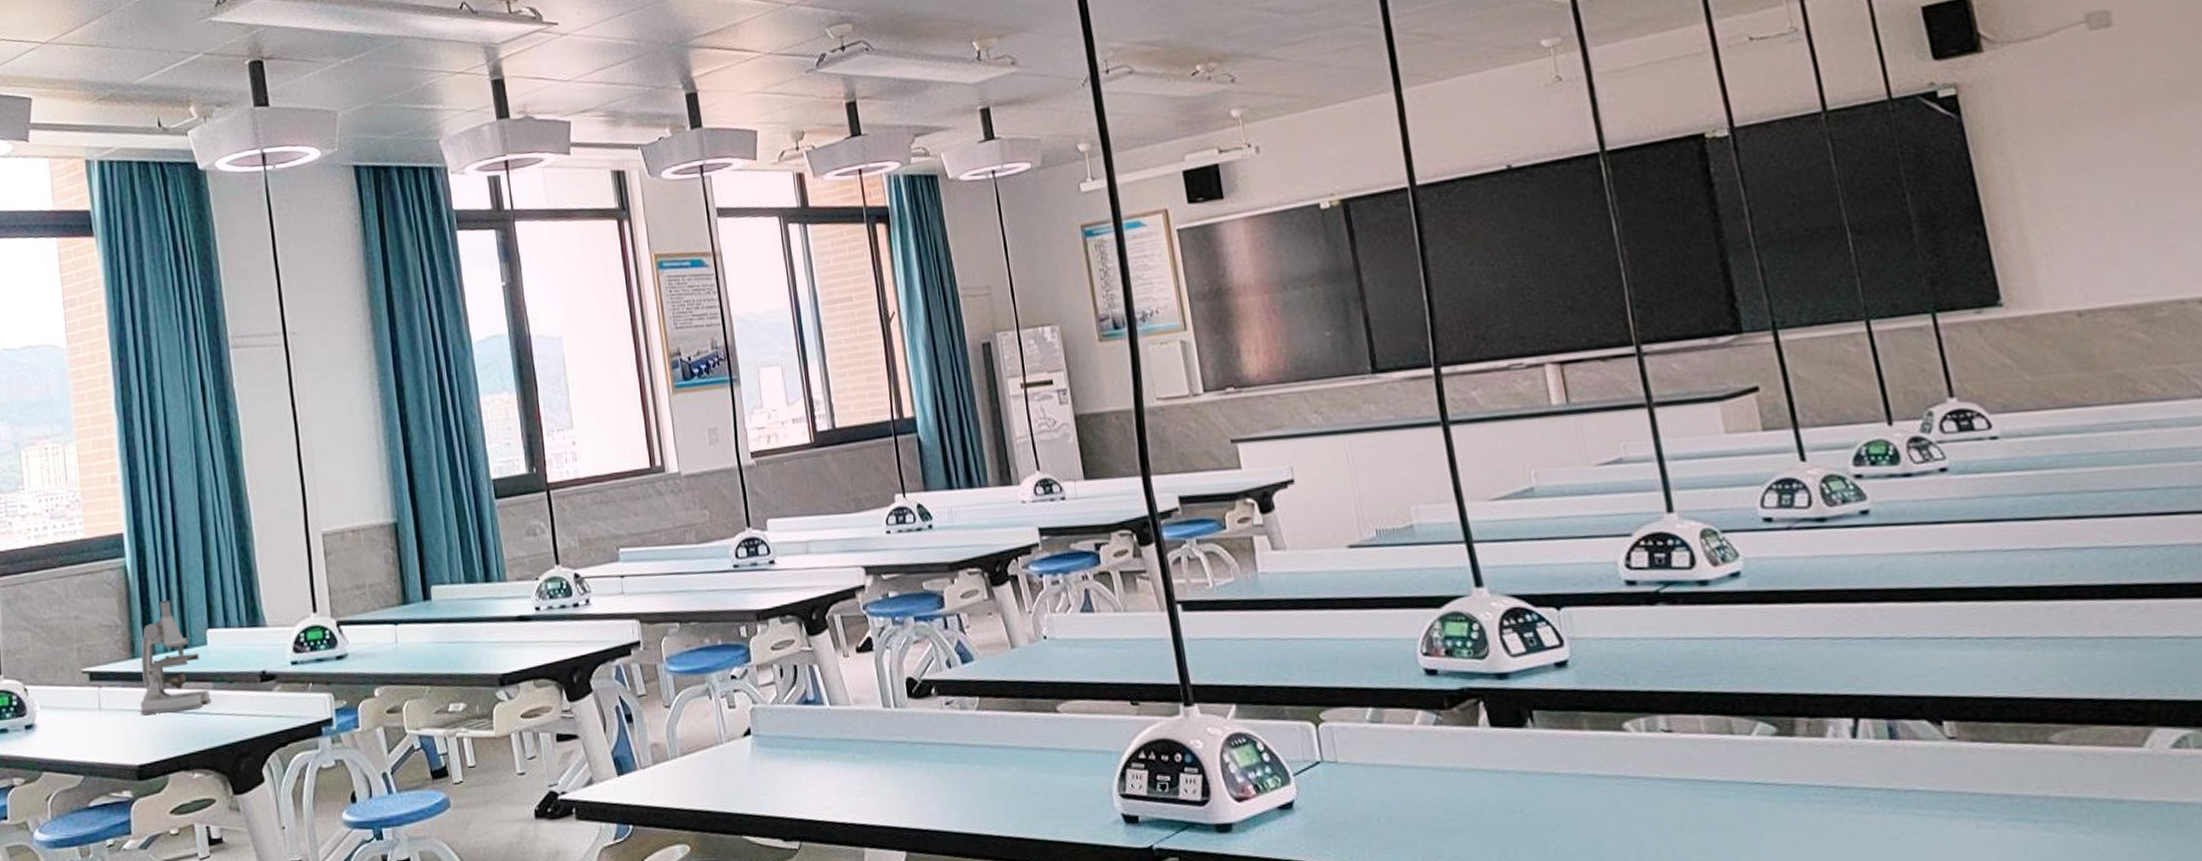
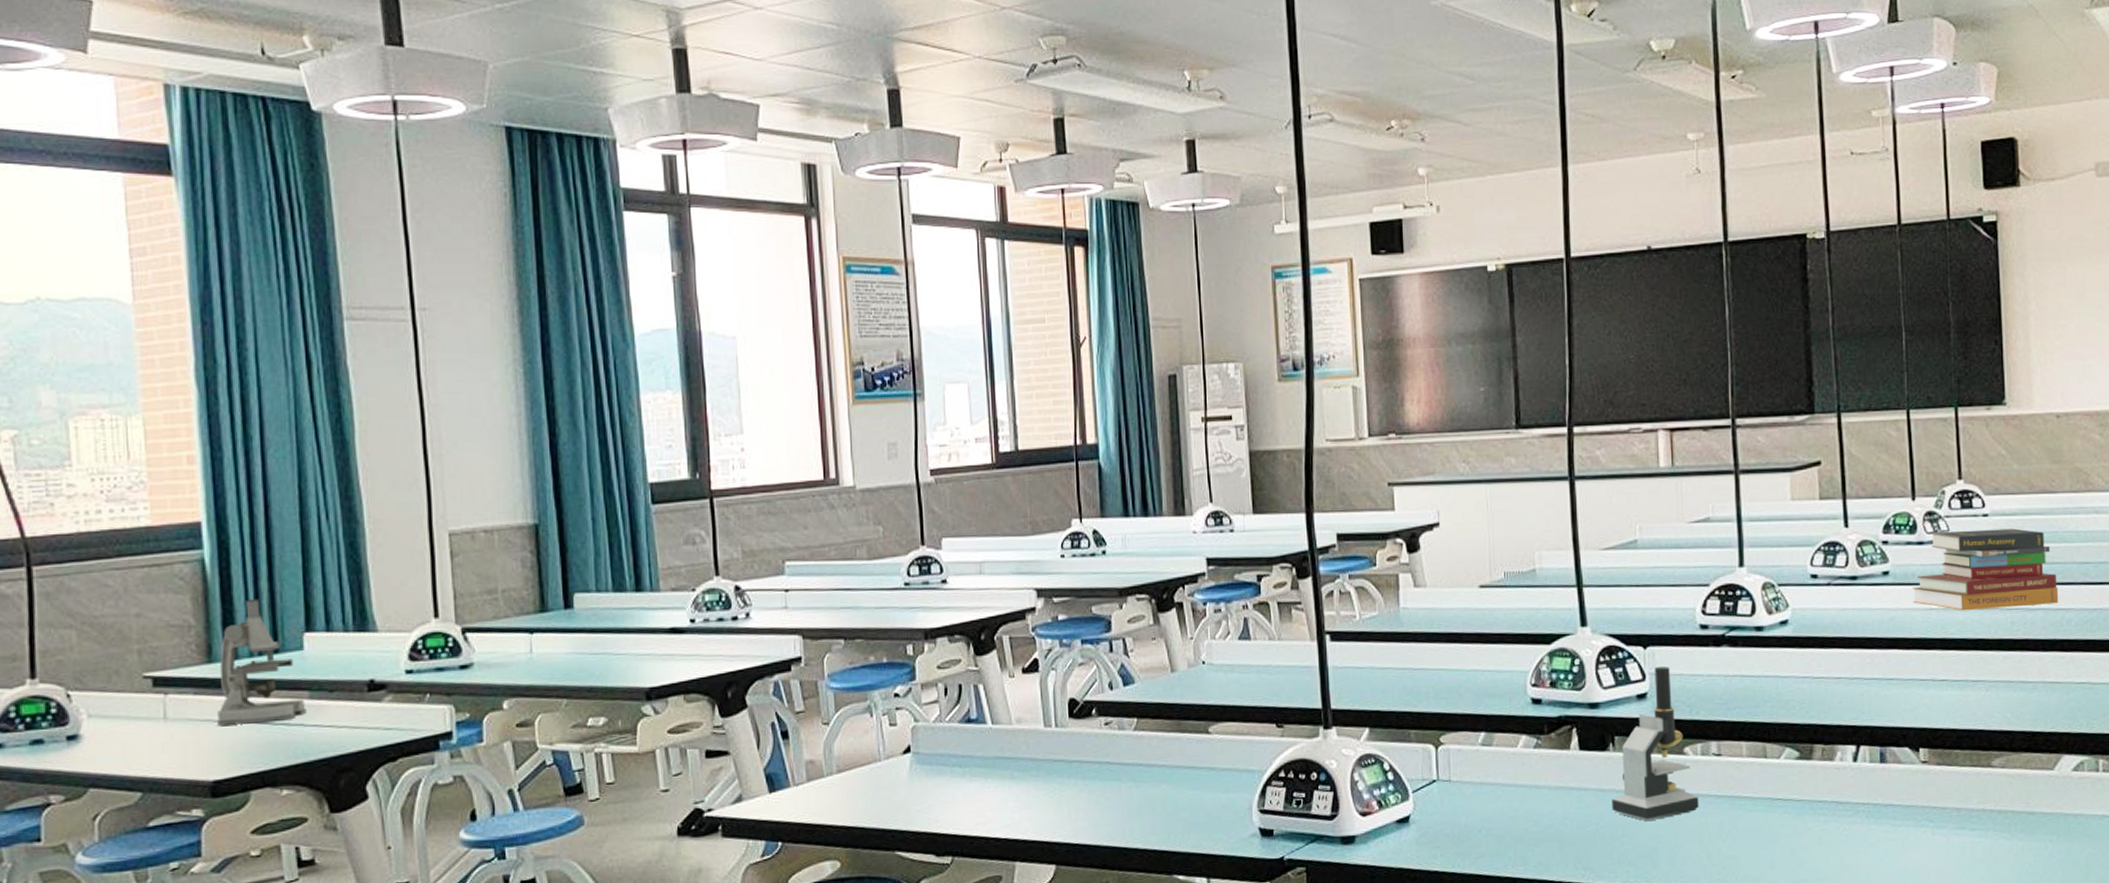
microscope: none [1538,629,1651,809] -> present [1612,666,1699,822]
books: none [1903,451,2117,554] -> present [1912,528,2059,611]

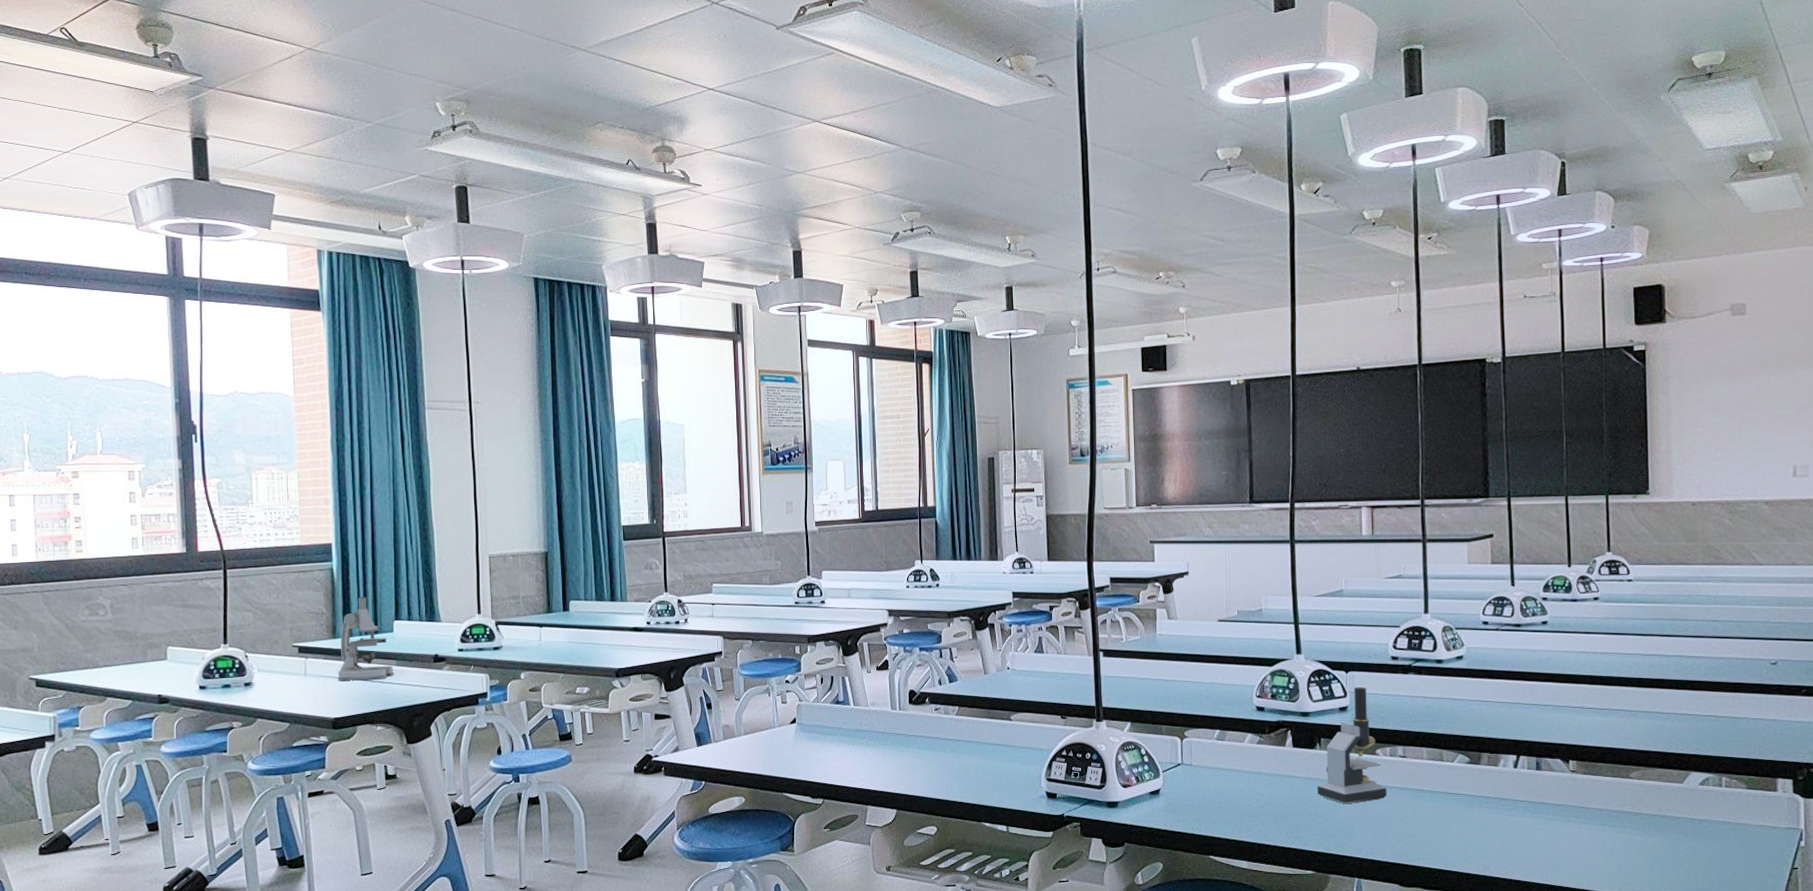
books: present [1912,528,2059,611] -> none [1566,591,1691,655]

